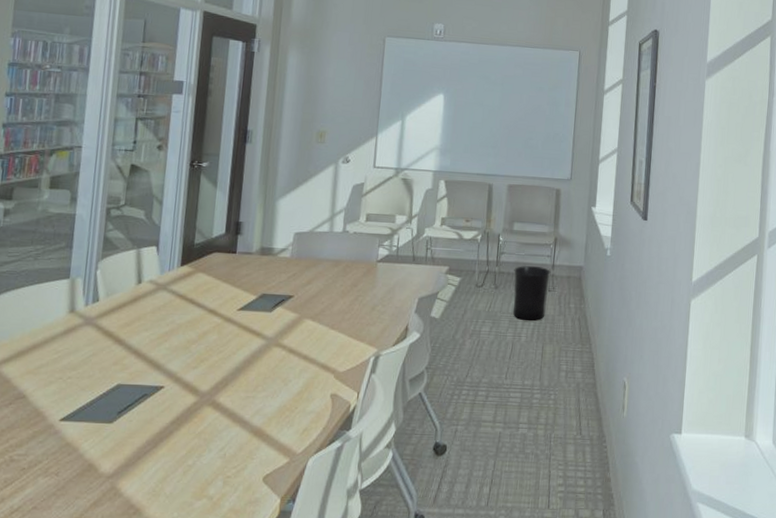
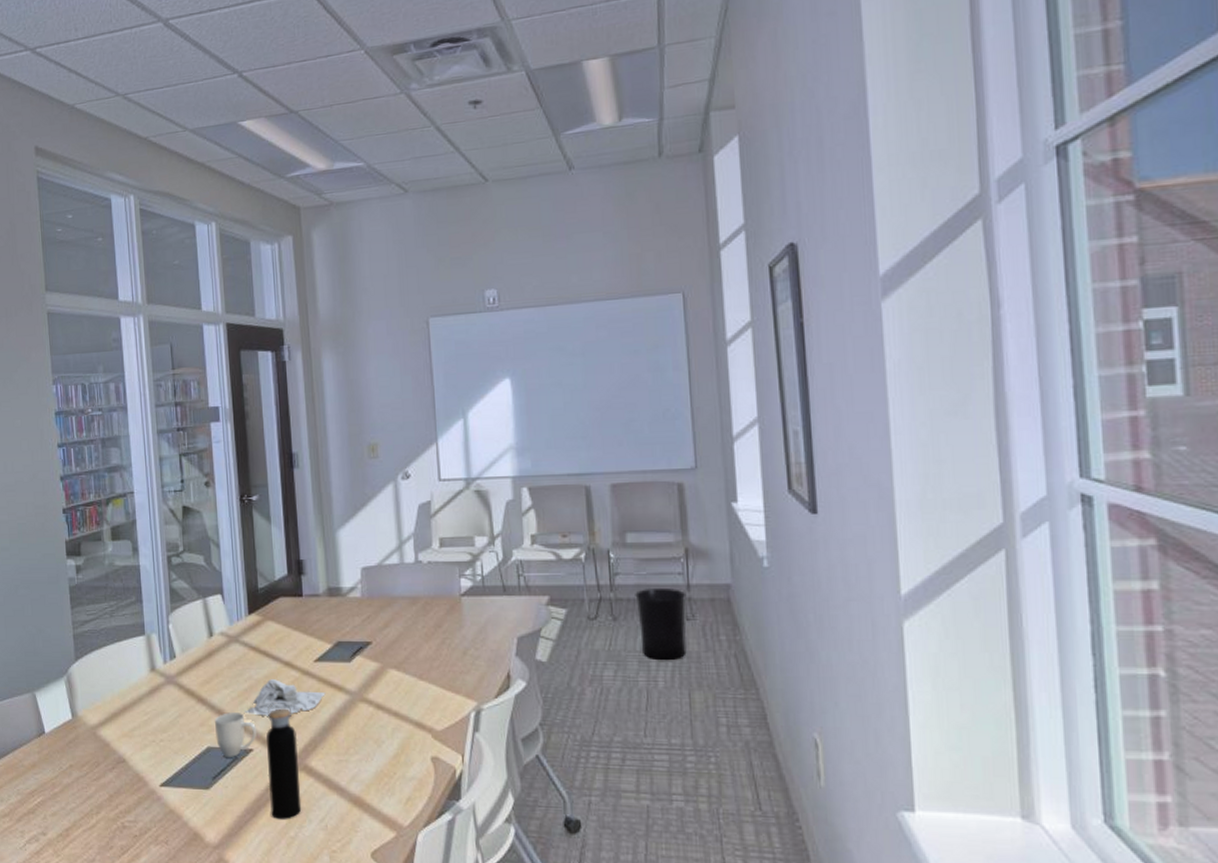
mug: none [128,353,172,395] -> present [215,712,258,758]
tissue: none [162,324,244,357] -> present [245,679,326,716]
water bottle: none [172,344,210,449] -> present [266,701,302,819]

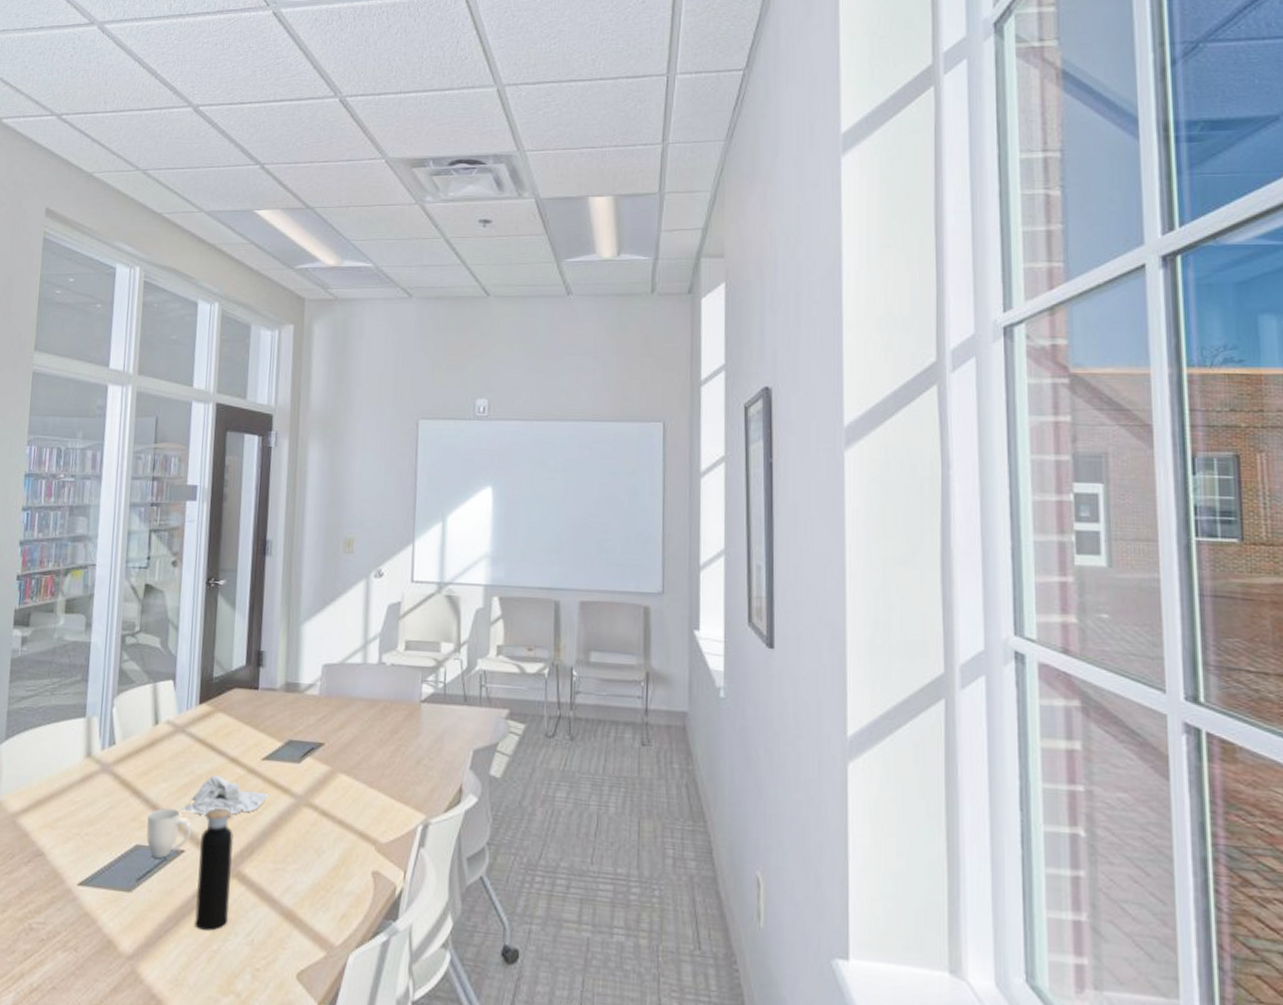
waste bin: present [635,587,687,660] -> none [594,709,644,785]

